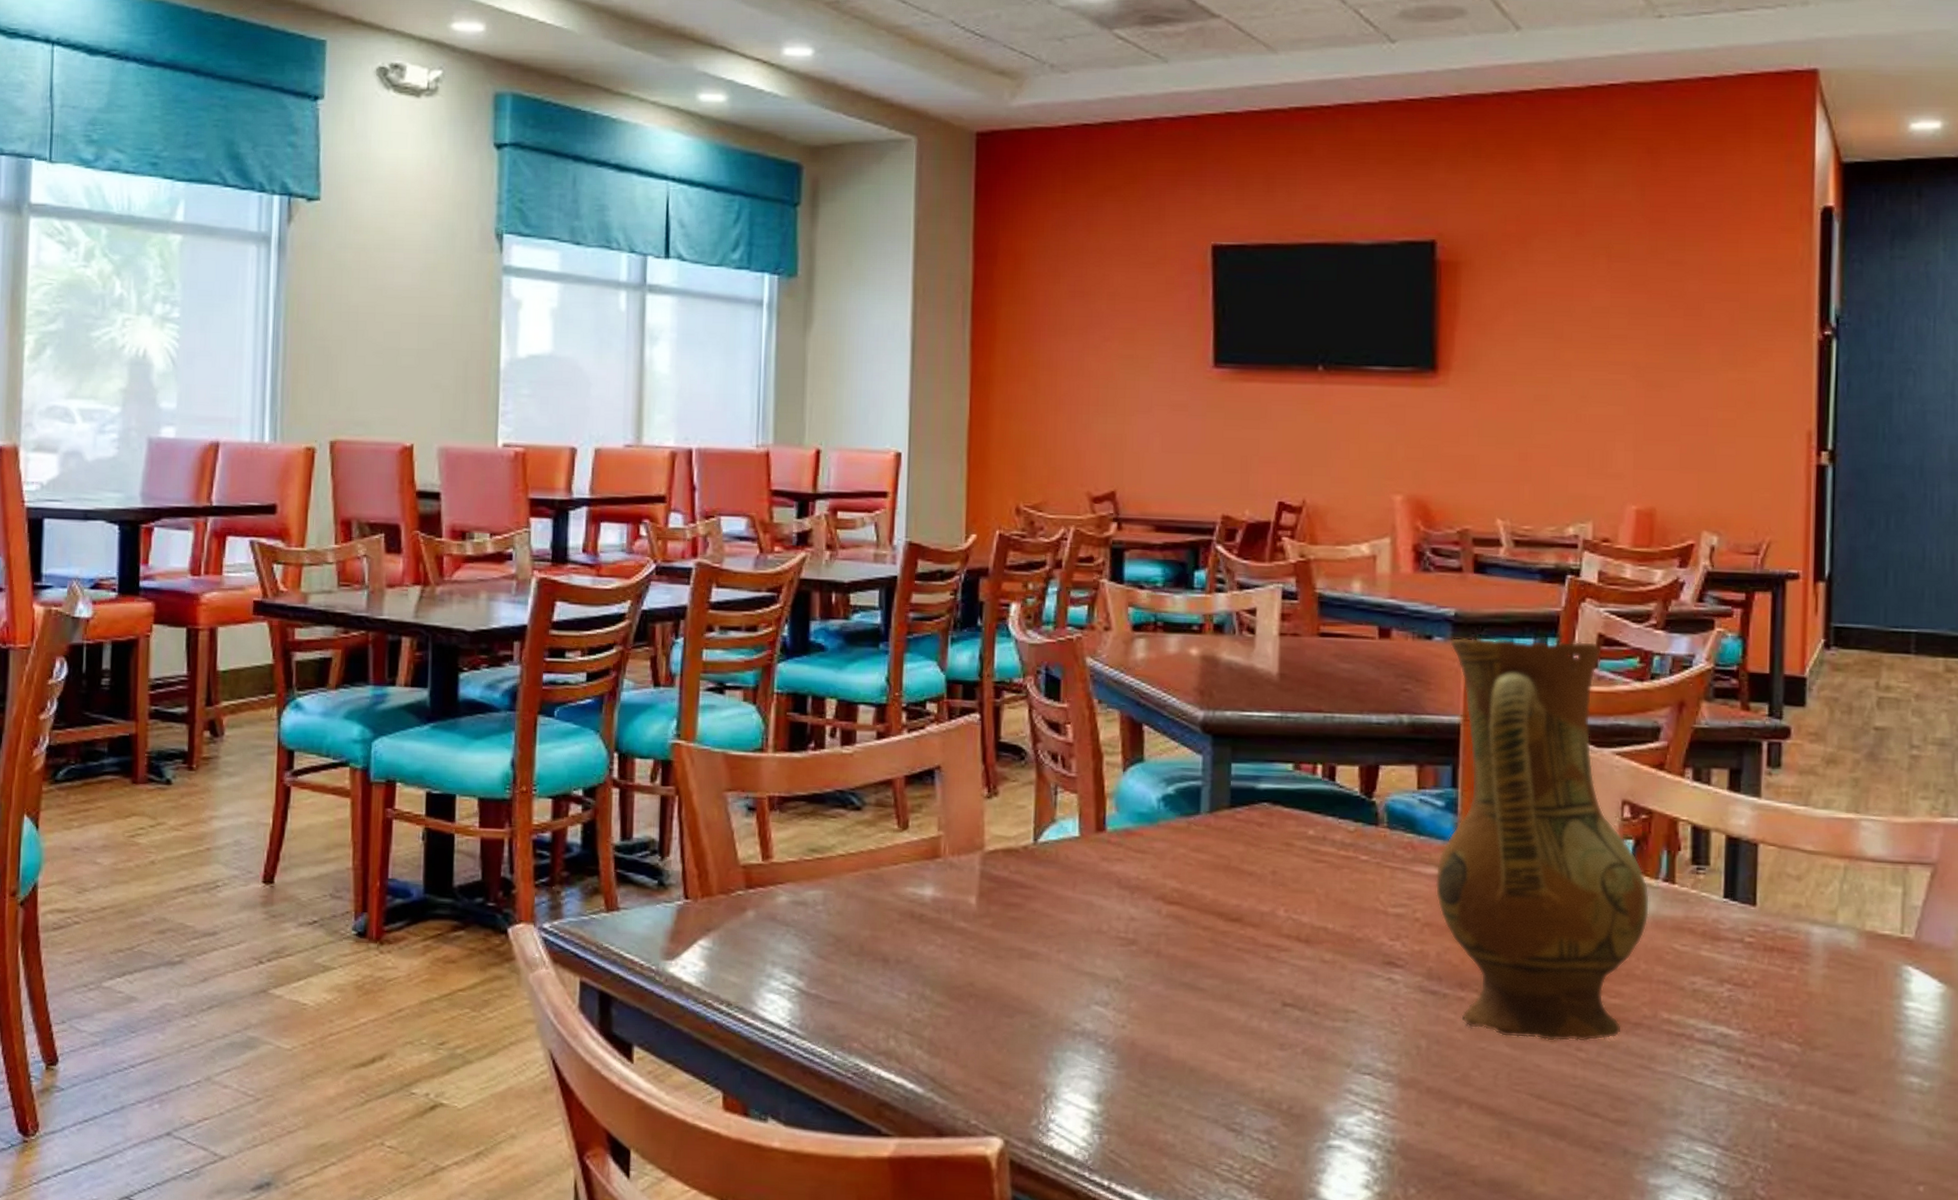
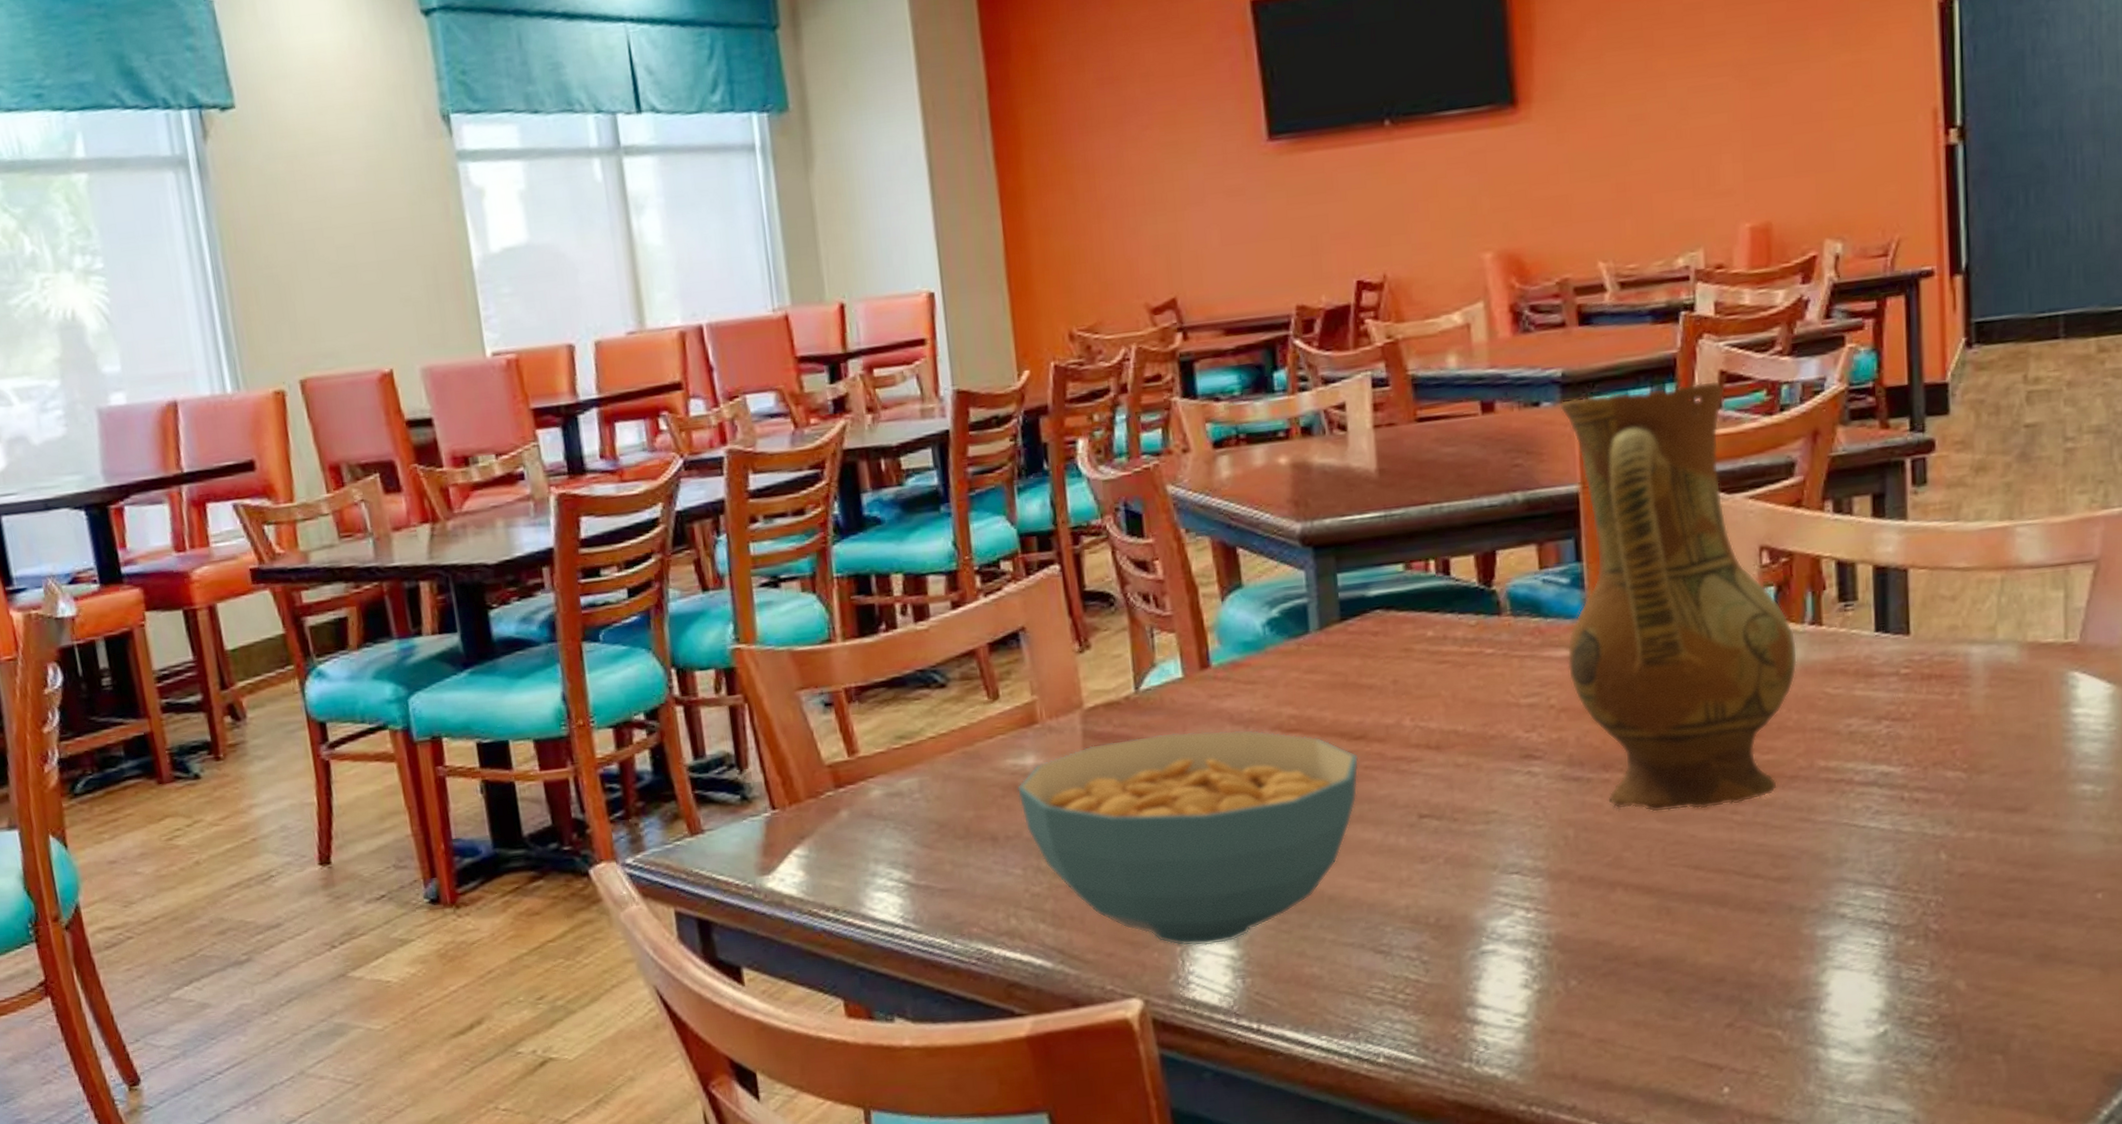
cereal bowl: none [912,886,1233,1097] -> present [1016,729,1359,946]

